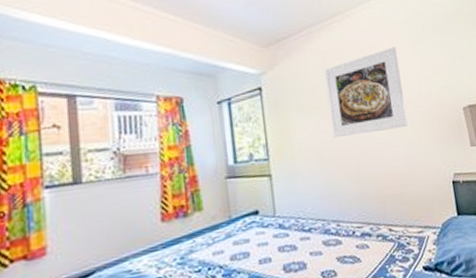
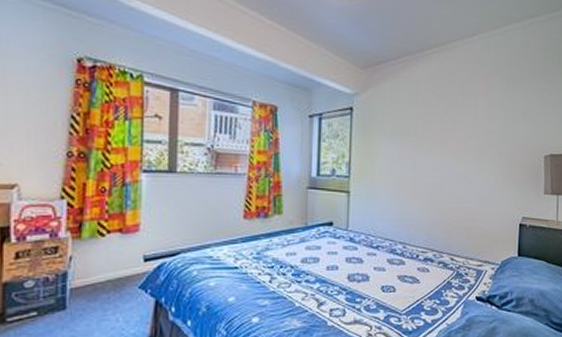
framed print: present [324,47,408,137] -> none [414,86,490,167]

